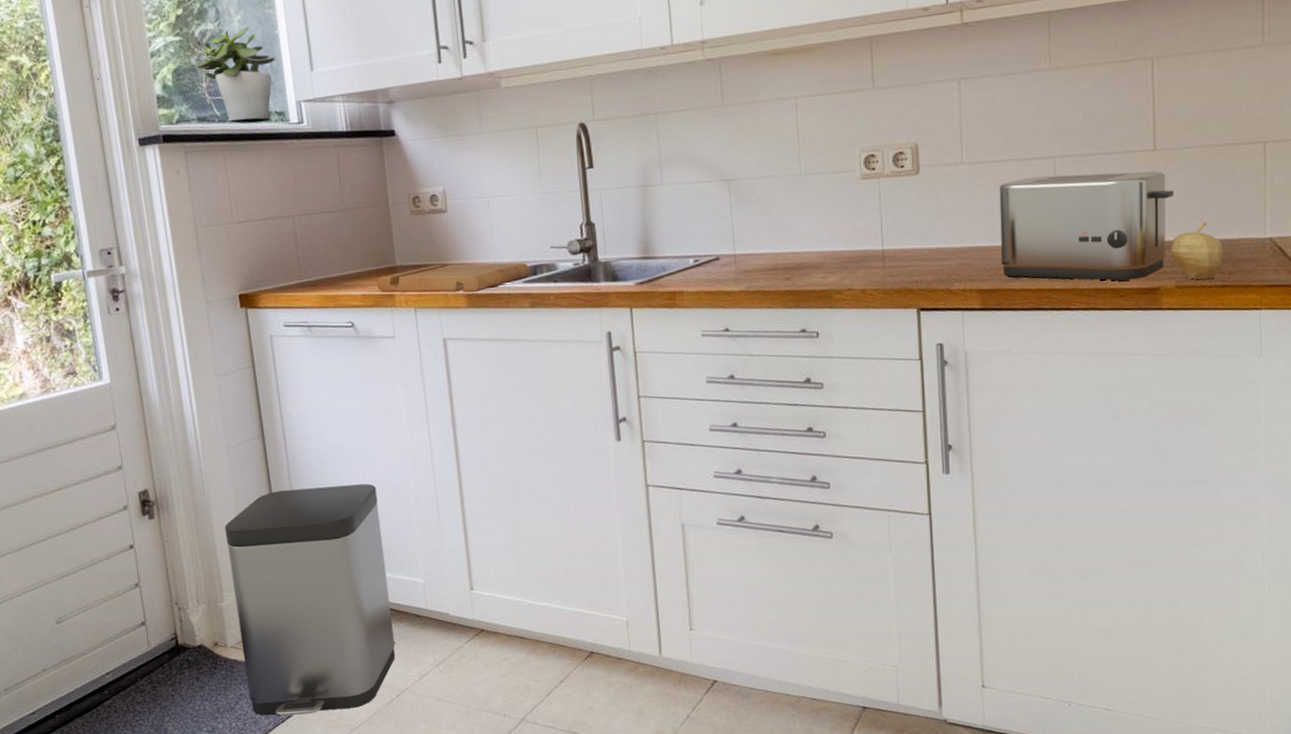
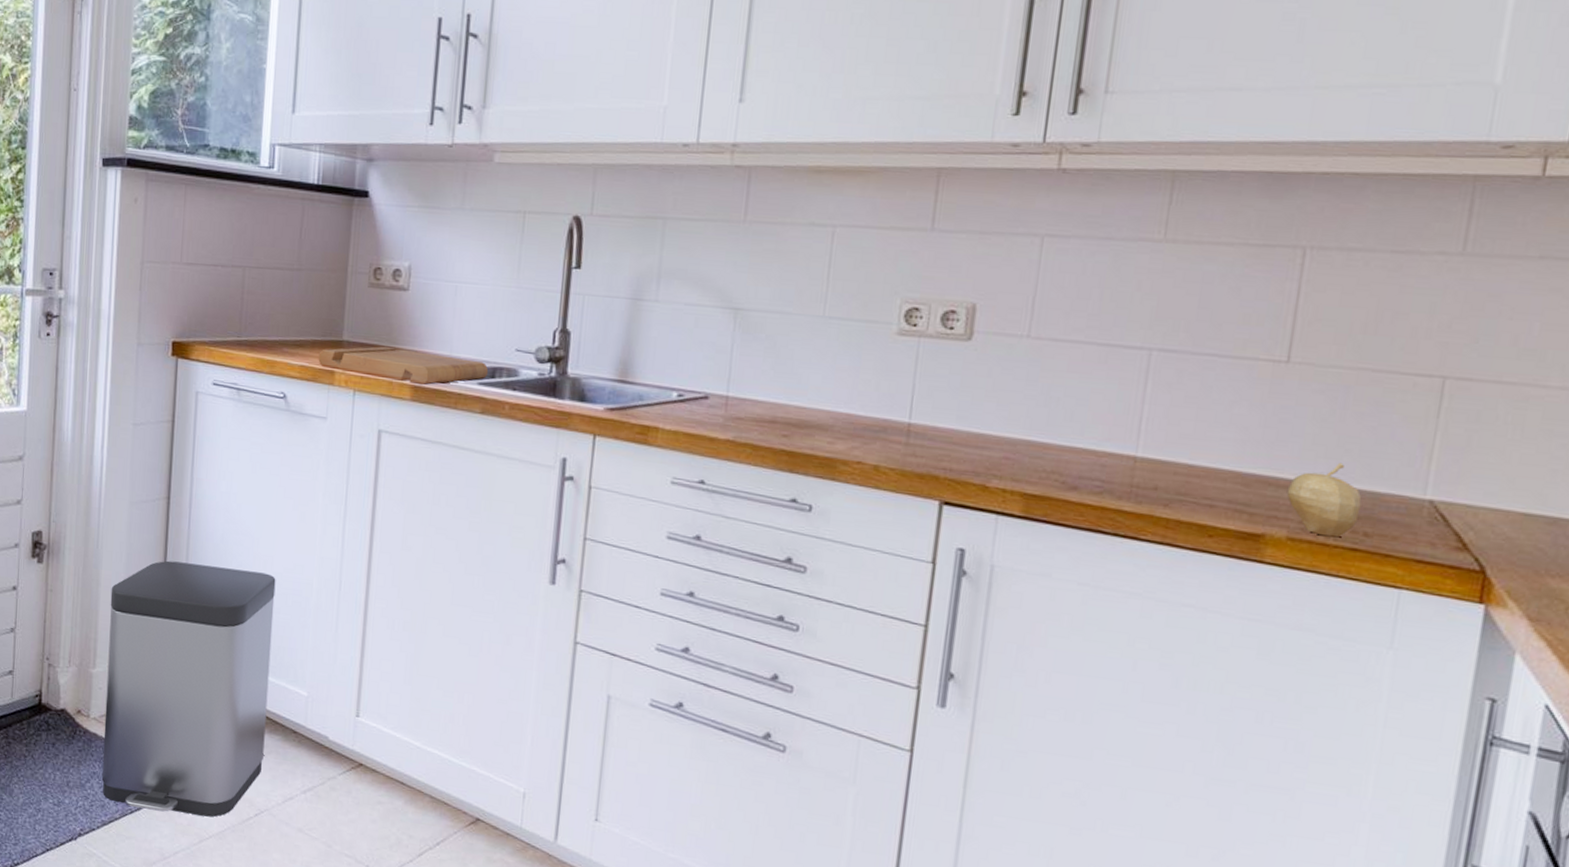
potted plant: present [195,26,275,124] -> none [174,55,257,161]
toaster: present [999,171,1174,282] -> none [1057,368,1305,519]

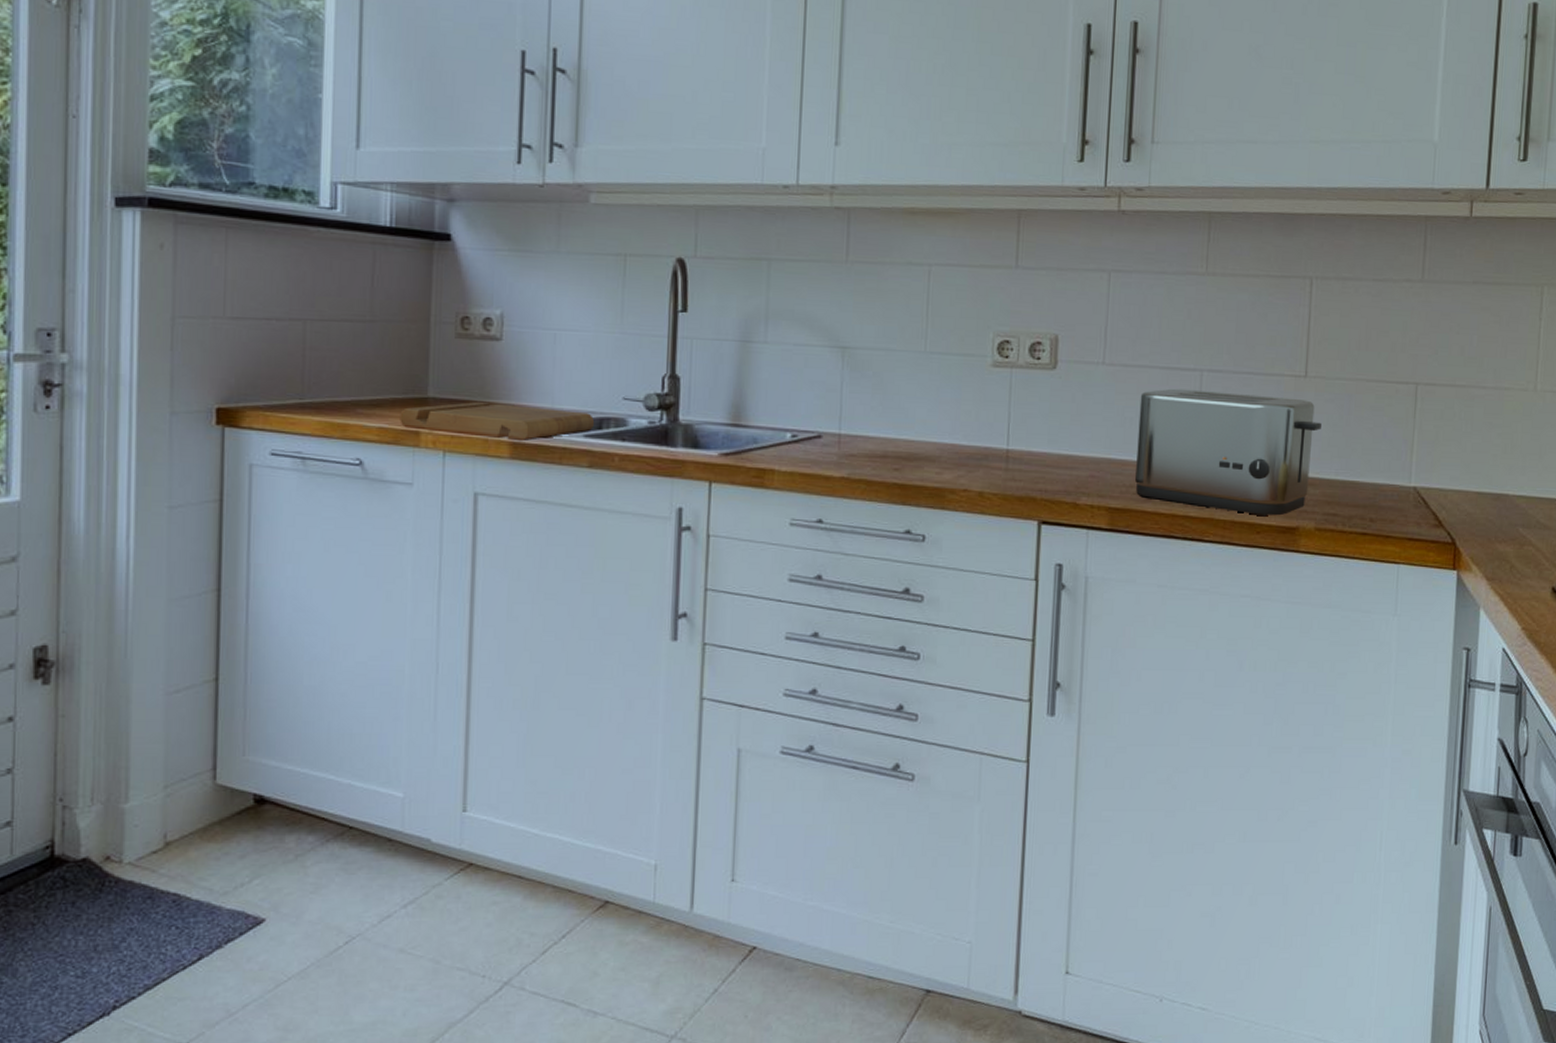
pedal bin: present [101,560,276,817] -> none [142,663,359,961]
toaster: none [1057,368,1305,519] -> present [1134,388,1321,517]
fruit: present [1286,462,1362,539] -> none [1312,460,1367,526]

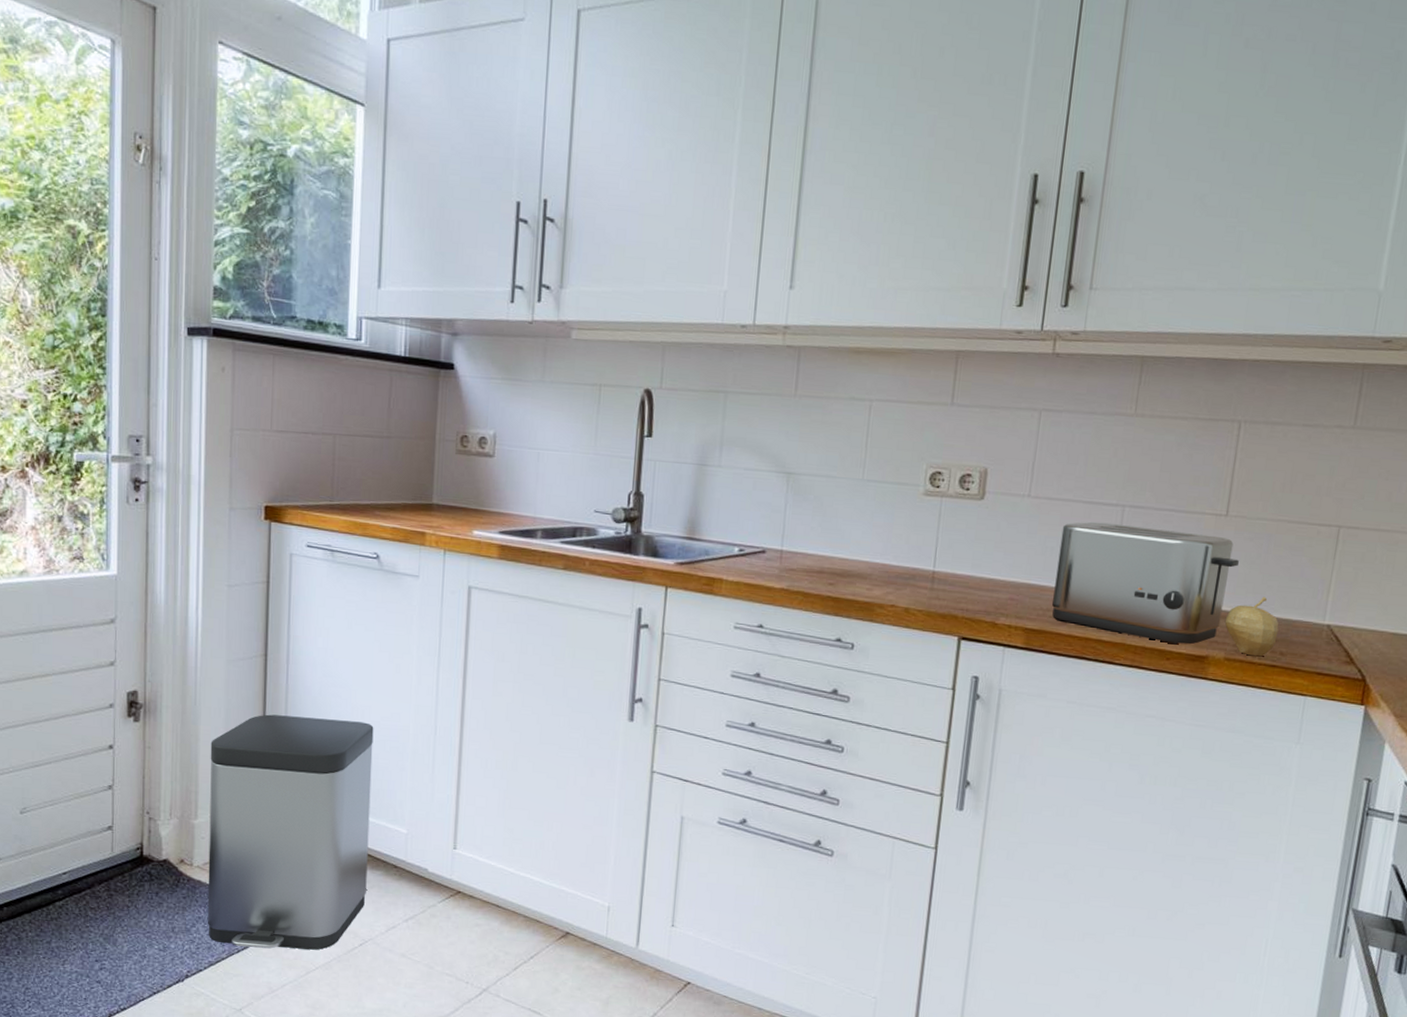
pedal bin: none [142,663,359,961] -> present [207,714,374,950]
cutting board: present [400,401,595,442] -> none [409,508,570,545]
fruit: none [1312,460,1367,526] -> present [1224,596,1279,658]

